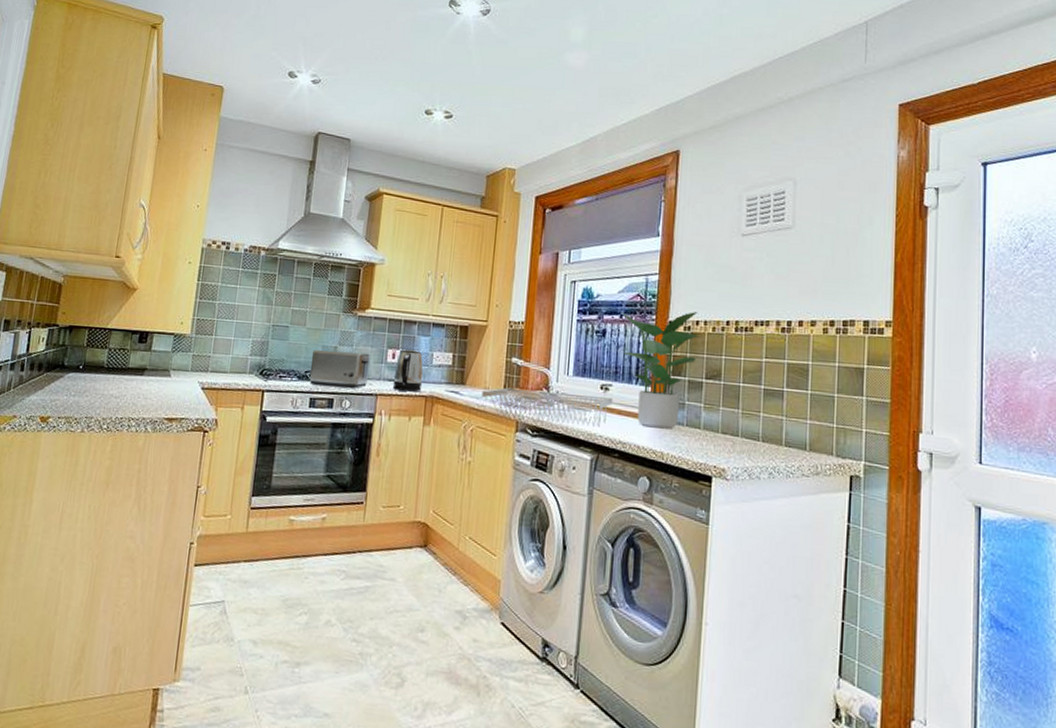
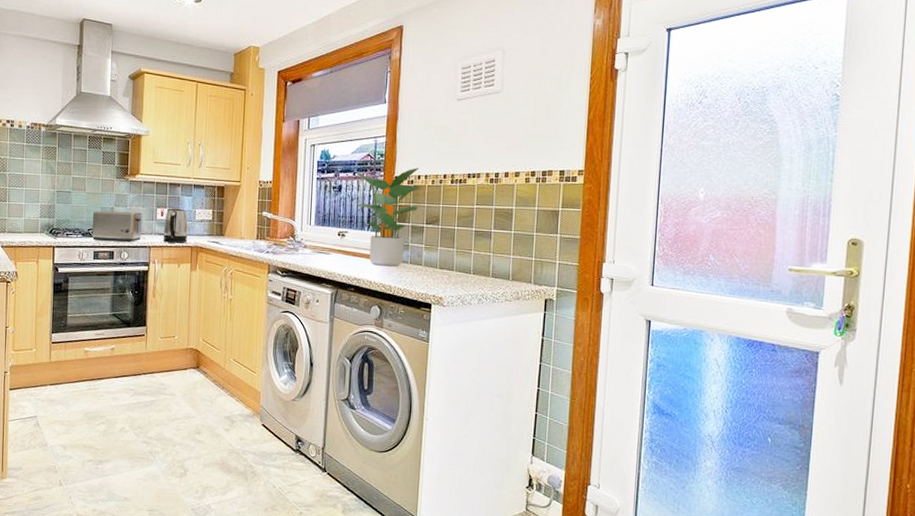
dish rack: present [482,387,613,427] -> none [238,237,349,267]

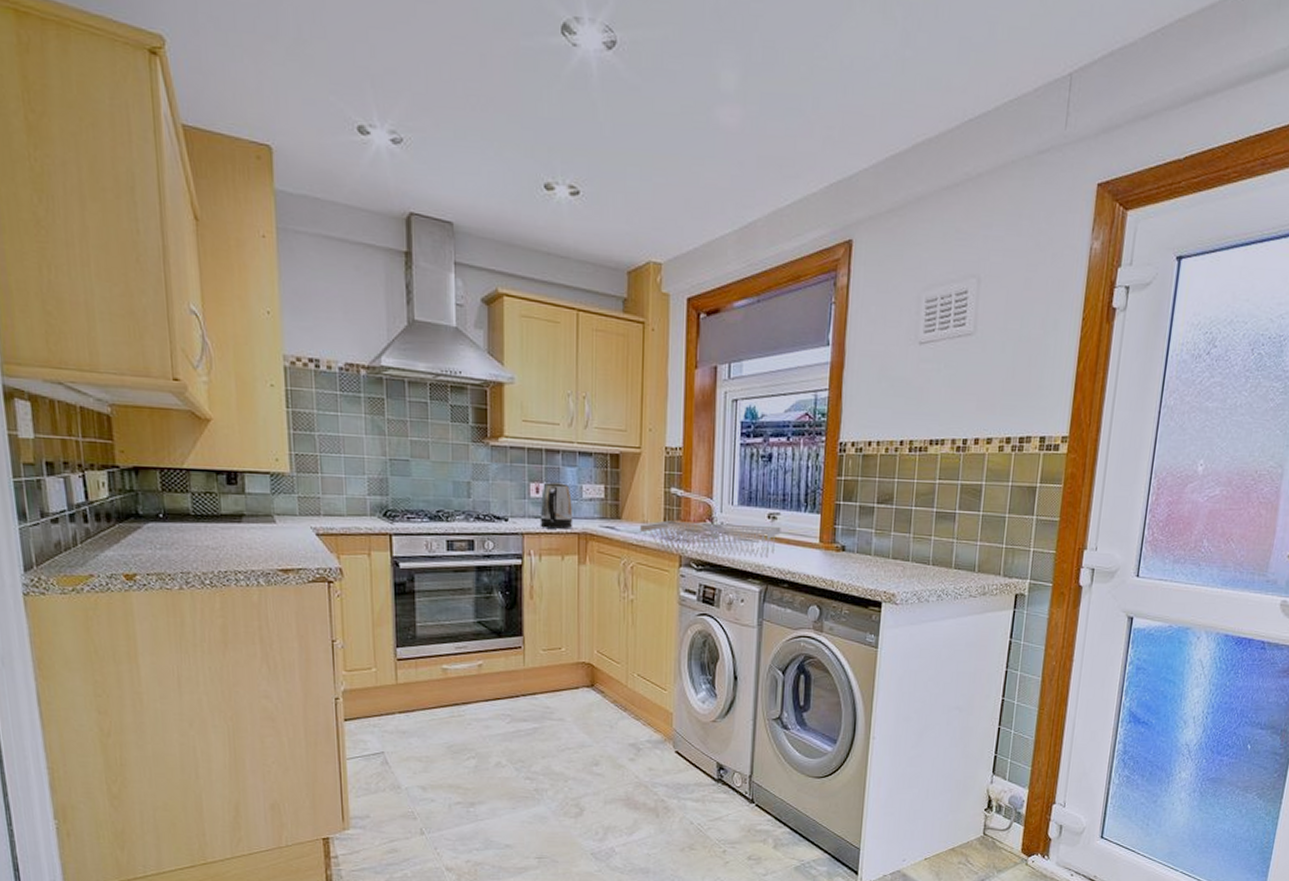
toaster: present [91,210,142,242] -> none [441,485,510,528]
dish rack: none [238,237,349,267] -> present [640,520,781,558]
potted plant: present [354,168,421,267] -> none [788,431,872,557]

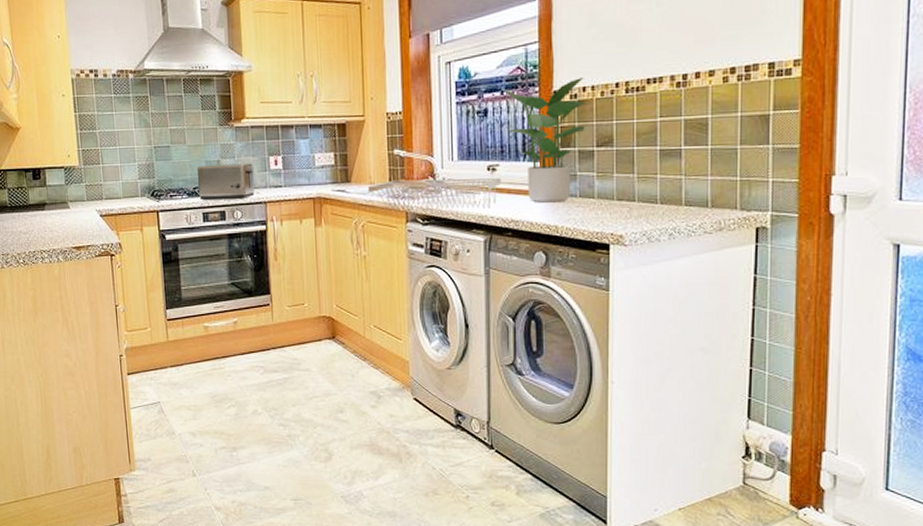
toaster: none [441,485,510,528] -> present [196,163,255,201]
kettle: present [540,482,573,529] -> none [279,154,309,196]
potted plant: none [788,431,872,557] -> present [501,78,588,203]

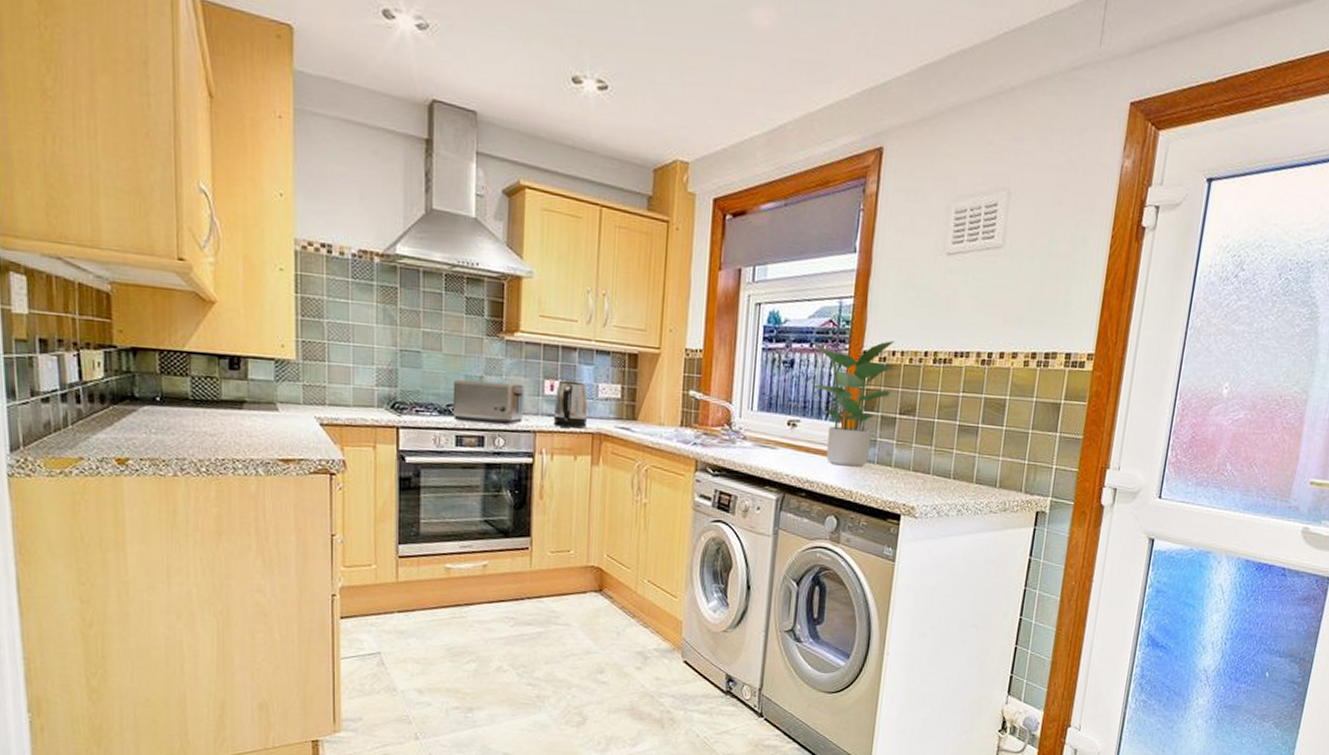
kettle: none [279,154,309,196] -> present [553,380,588,429]
dish rack: present [368,178,502,210] -> none [656,423,801,466]

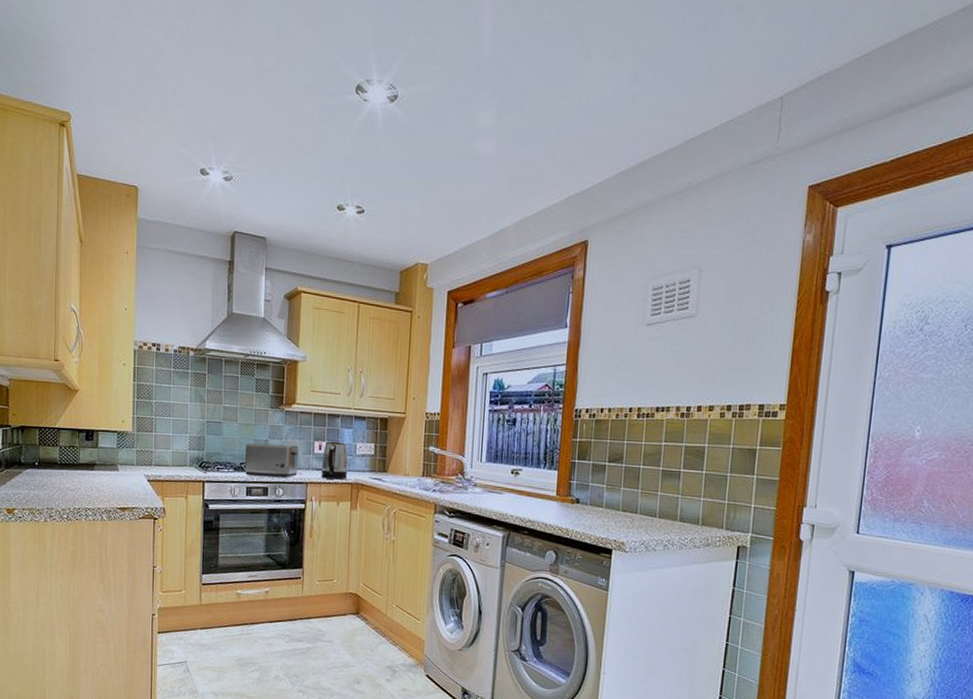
potted plant: present [811,340,896,467] -> none [530,400,604,508]

